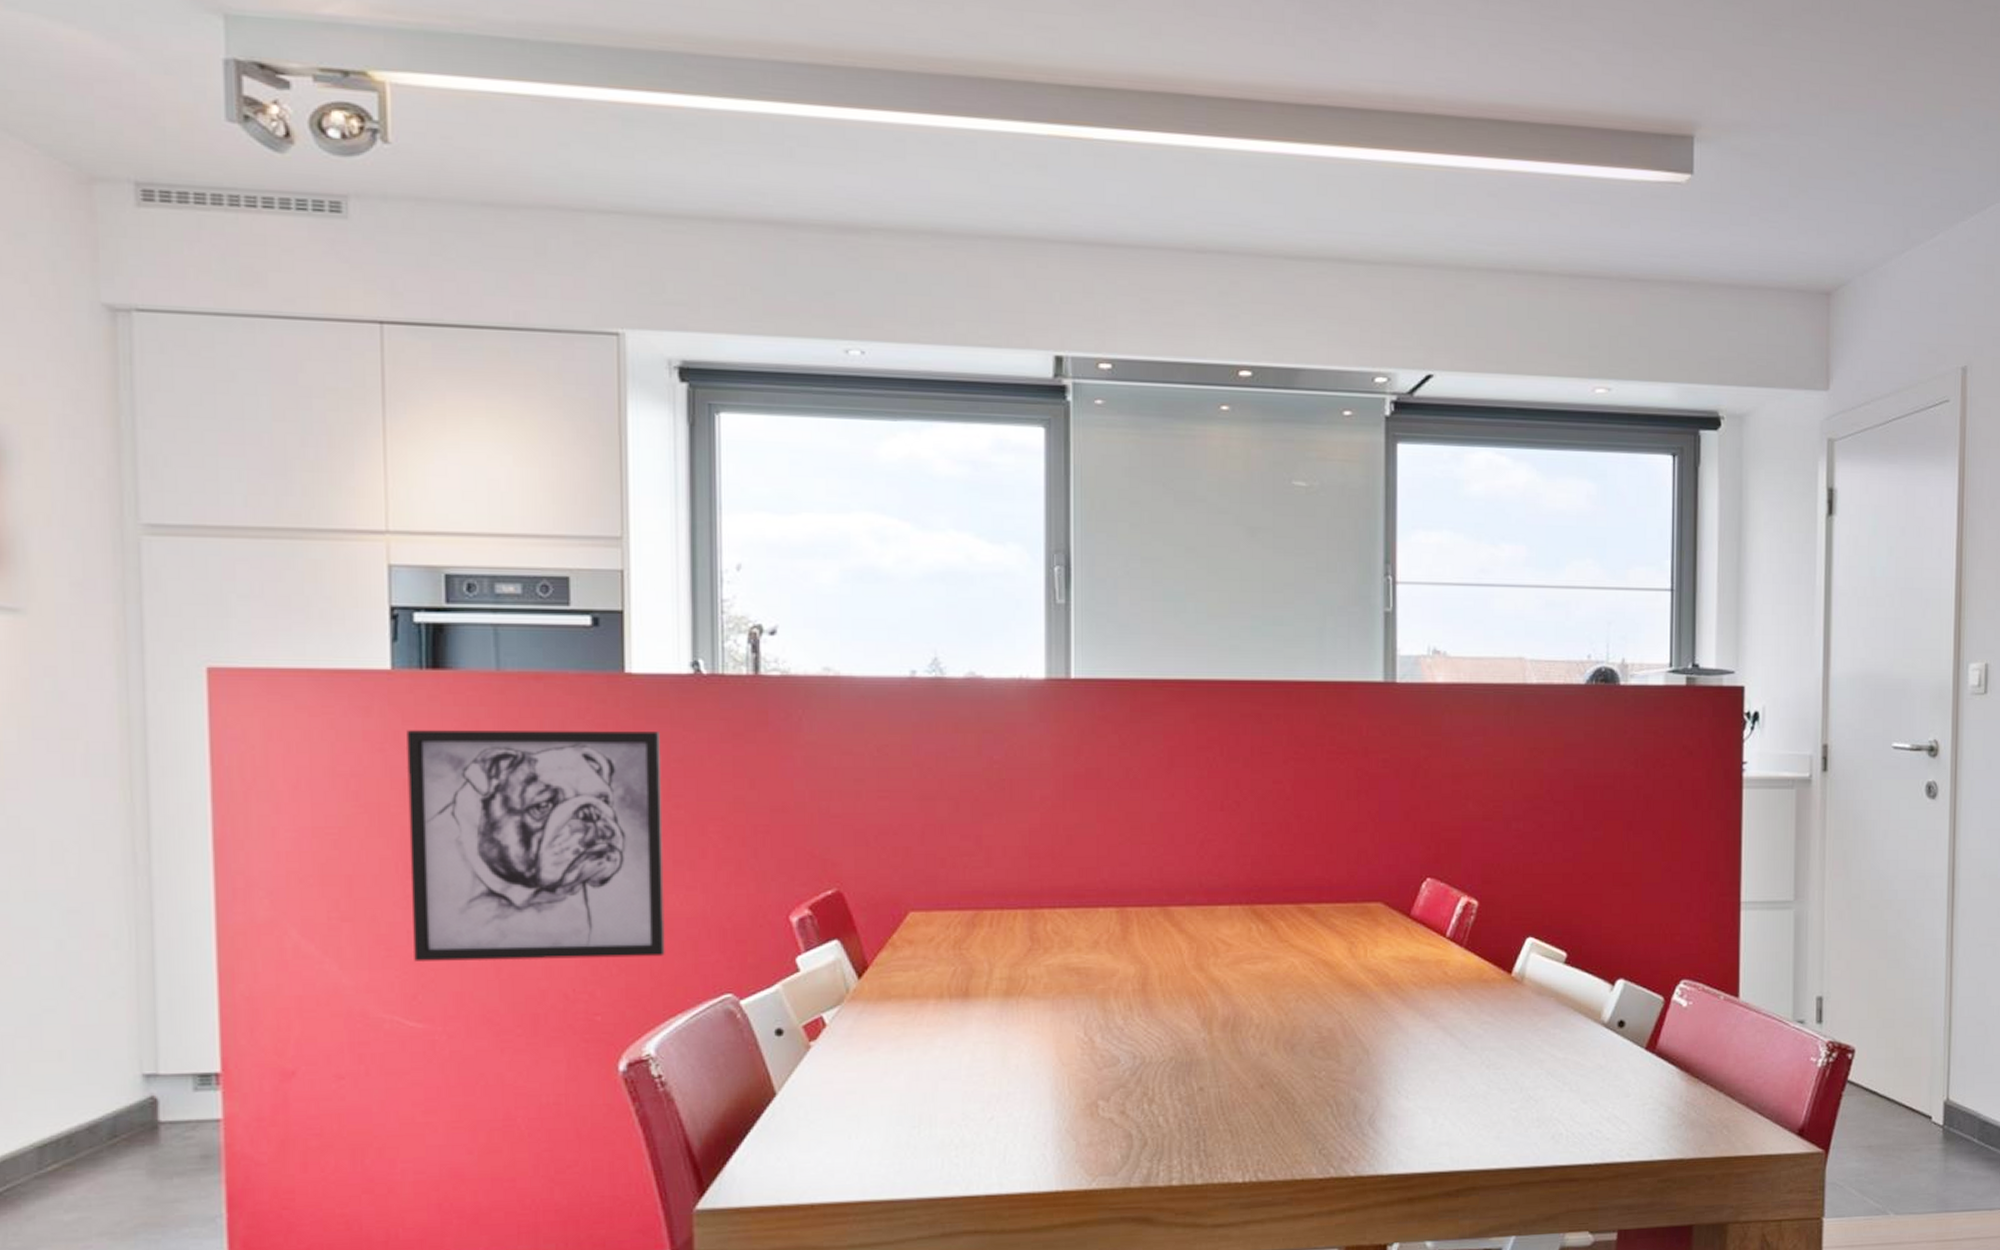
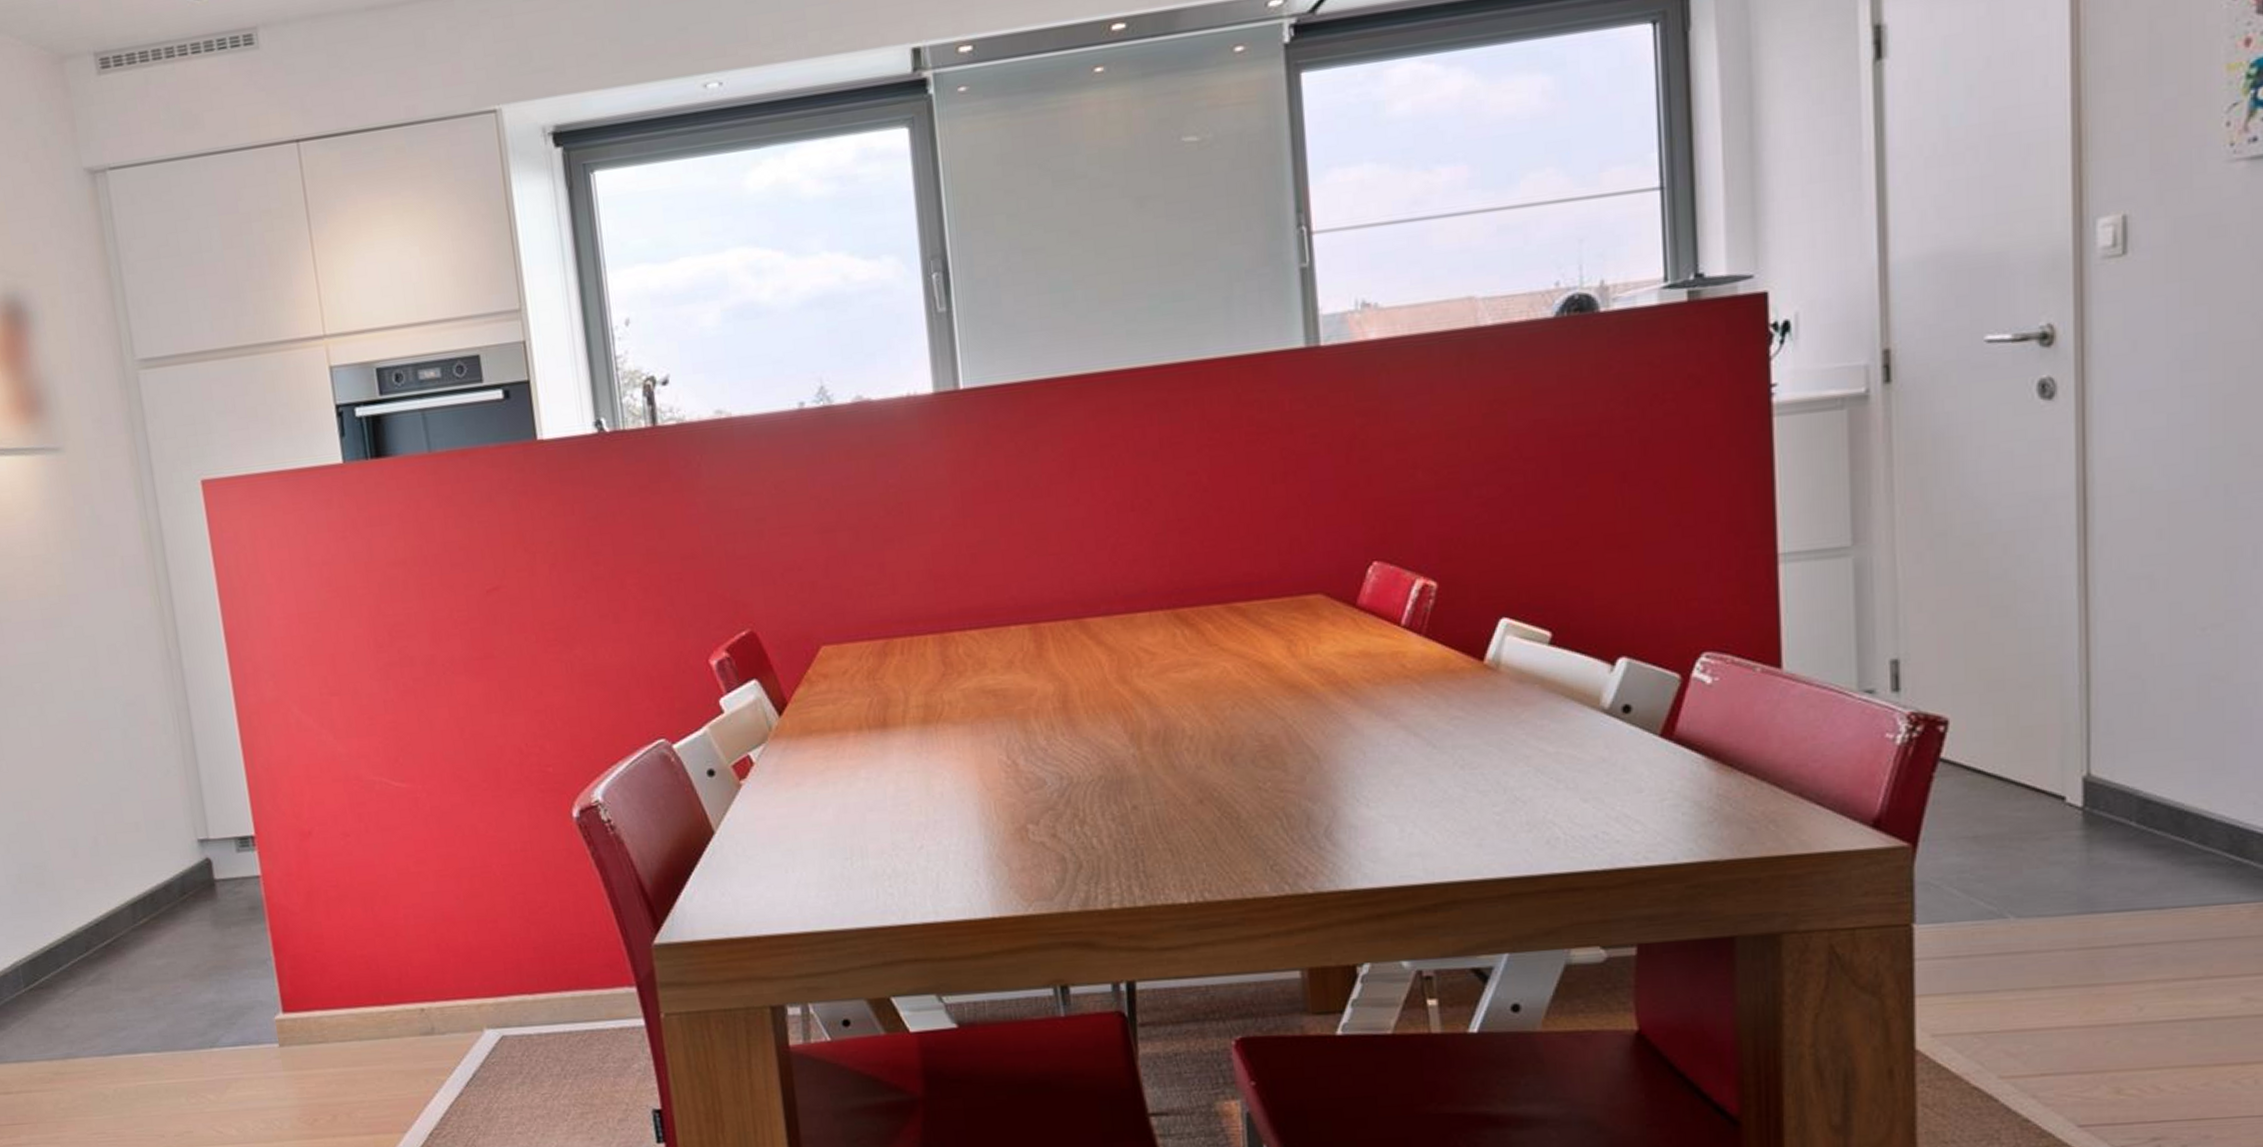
wall art: present [407,730,665,963] -> none [362,493,601,728]

